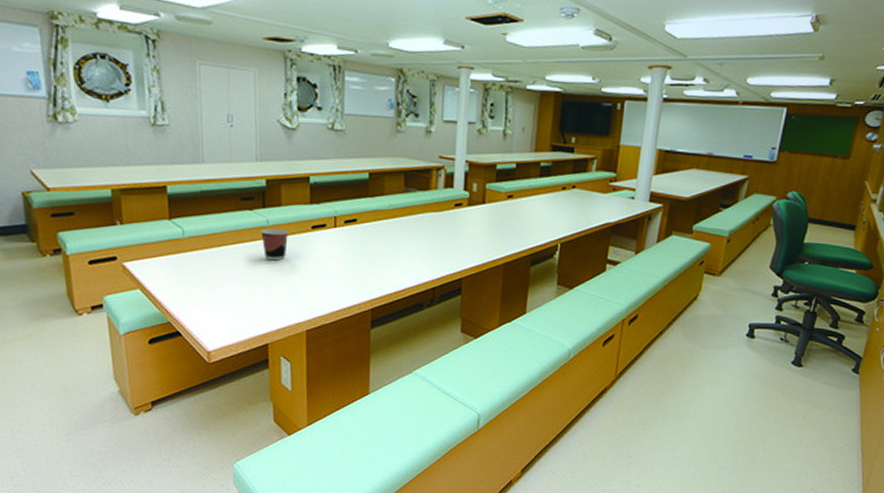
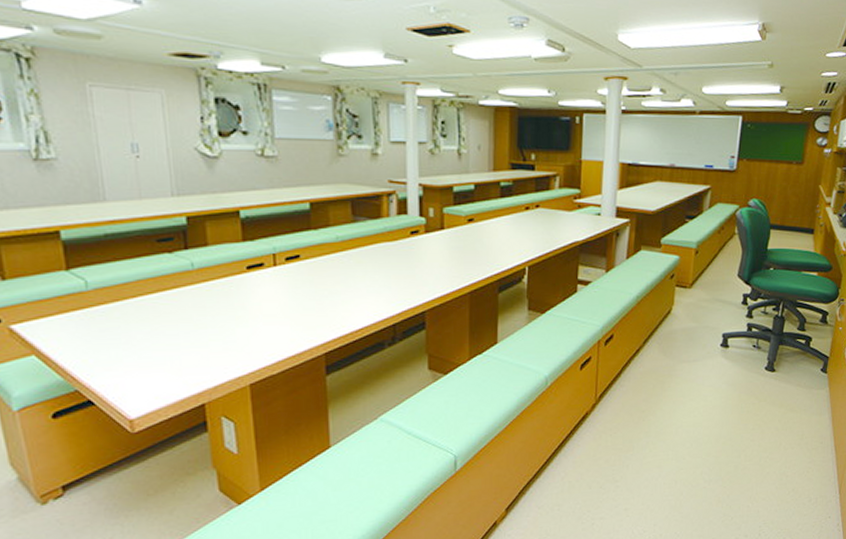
cup: present [261,228,288,261] -> none [185,272,219,309]

